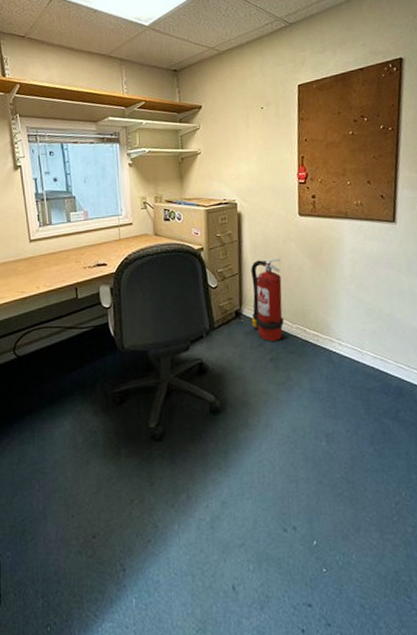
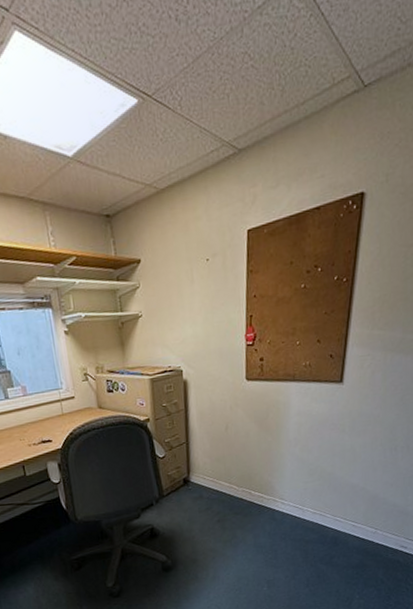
fire extinguisher: present [251,259,284,342] -> none [198,426,230,505]

